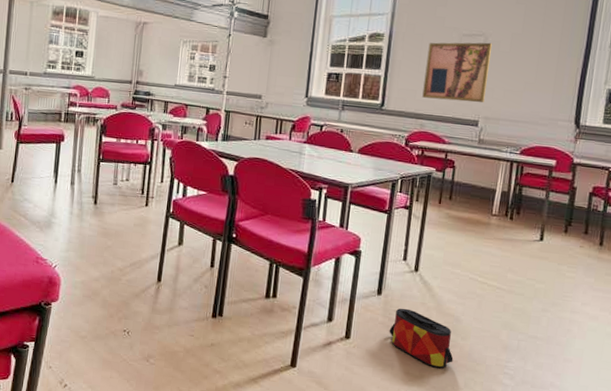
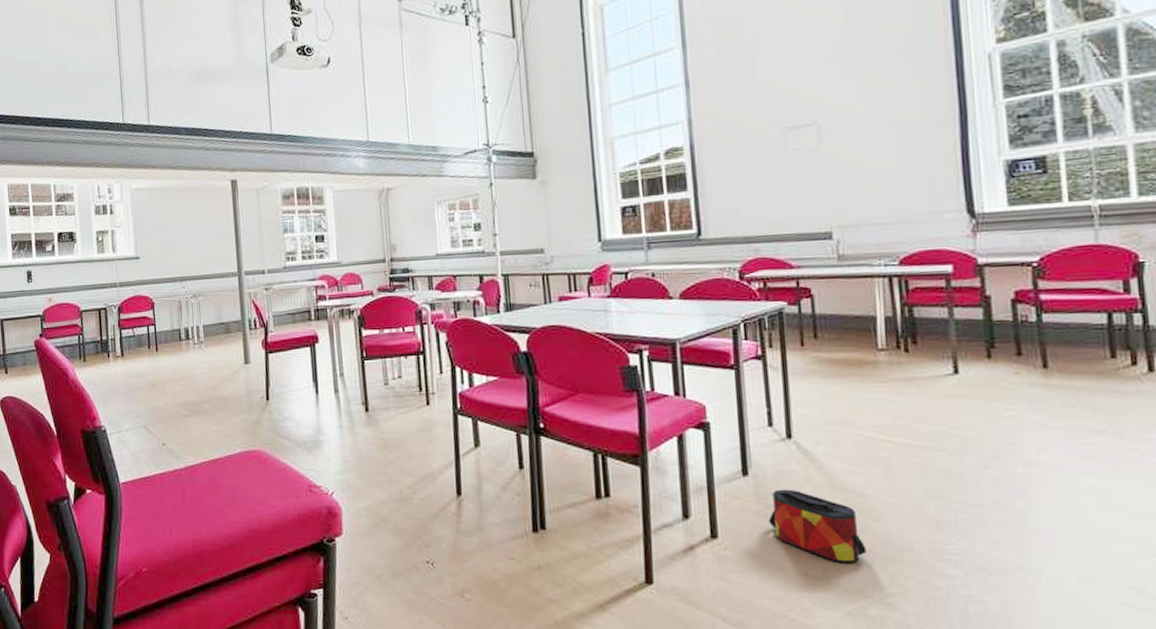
wall art: present [422,42,492,103] -> none [744,131,834,216]

